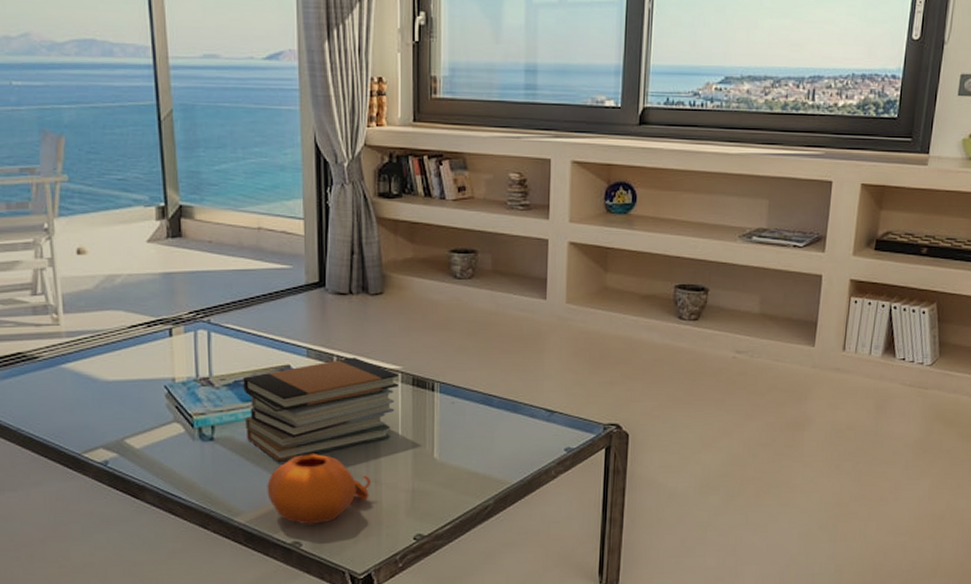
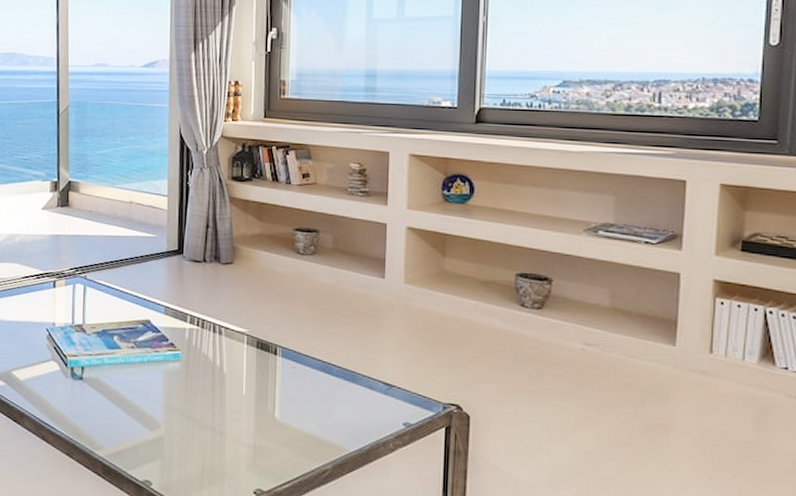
book stack: present [243,357,400,462] -> none [109,317,245,405]
vase: present [267,454,371,525] -> none [124,401,216,467]

